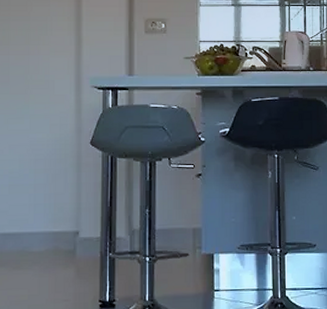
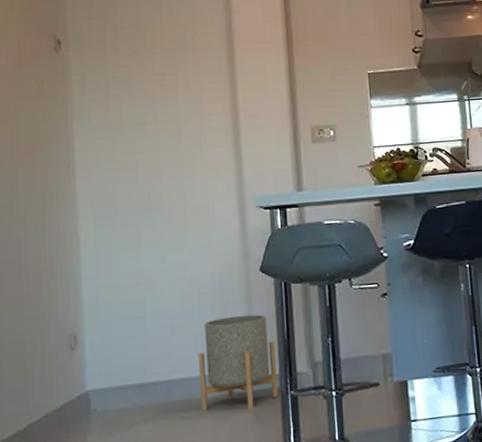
planter: none [31,181,99,266] -> present [198,314,279,412]

